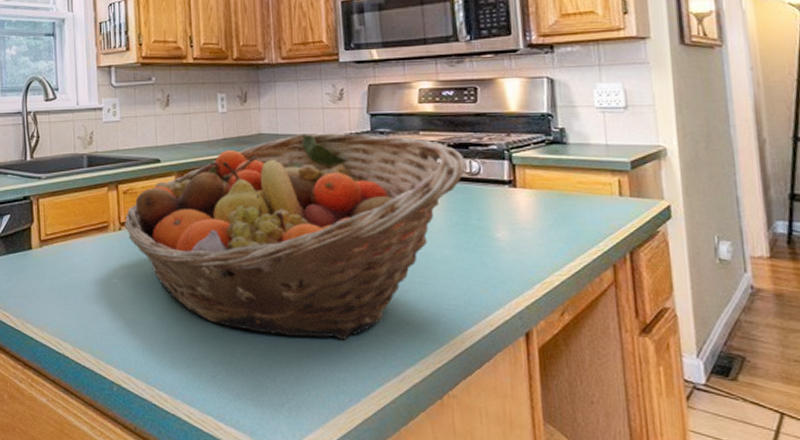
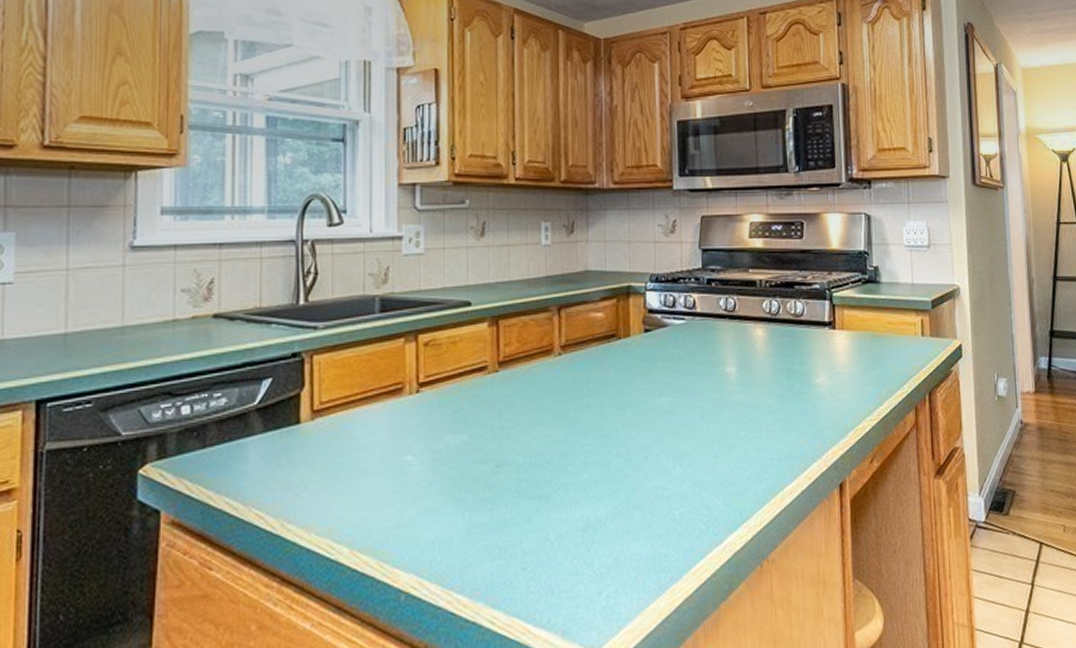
fruit basket: present [123,133,467,340] -> none [422,270,792,511]

